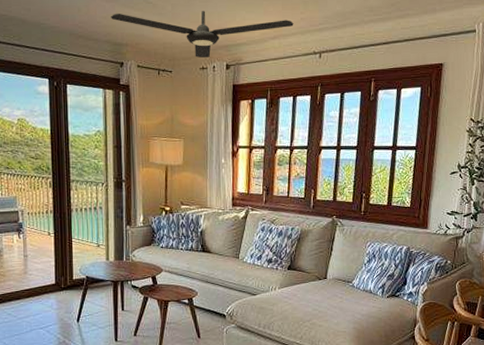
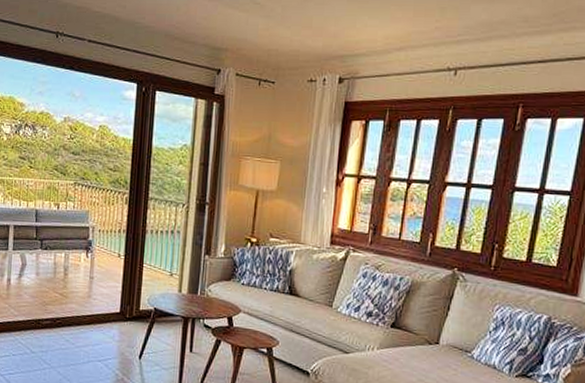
ceiling fan: present [111,11,294,58] -> none [212,13,426,69]

